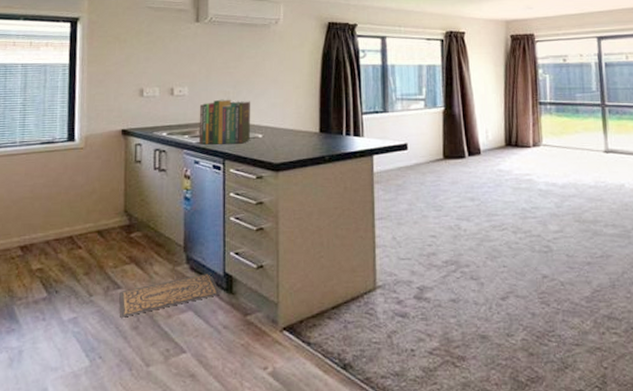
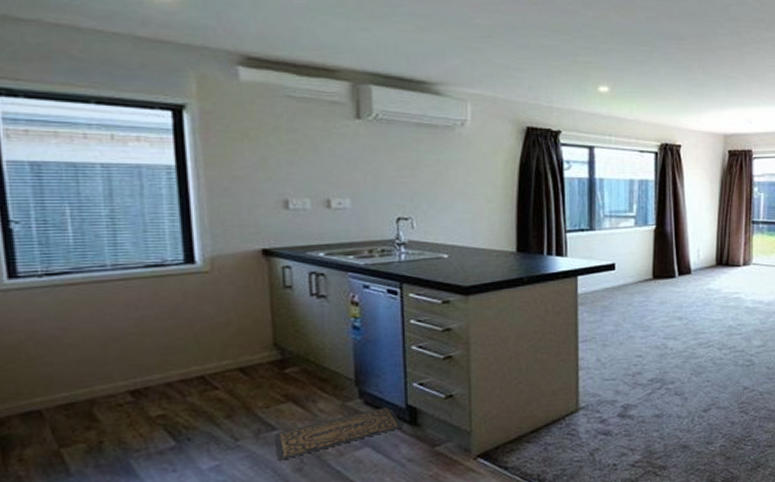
books: present [198,99,250,145] -> none [366,214,433,267]

